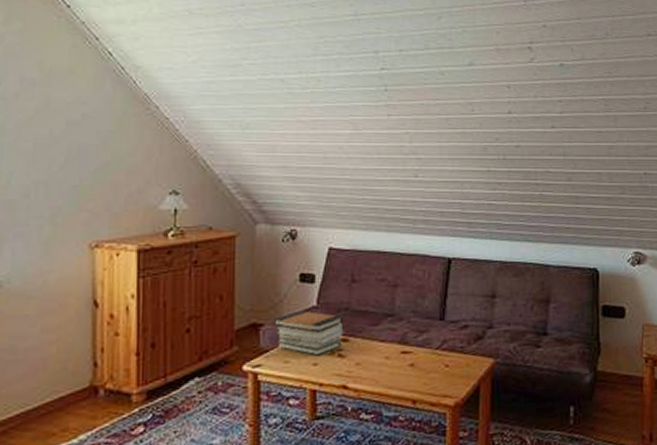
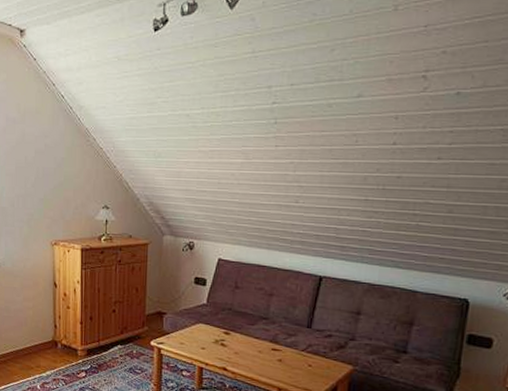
book stack: present [273,310,344,356] -> none [173,306,227,342]

